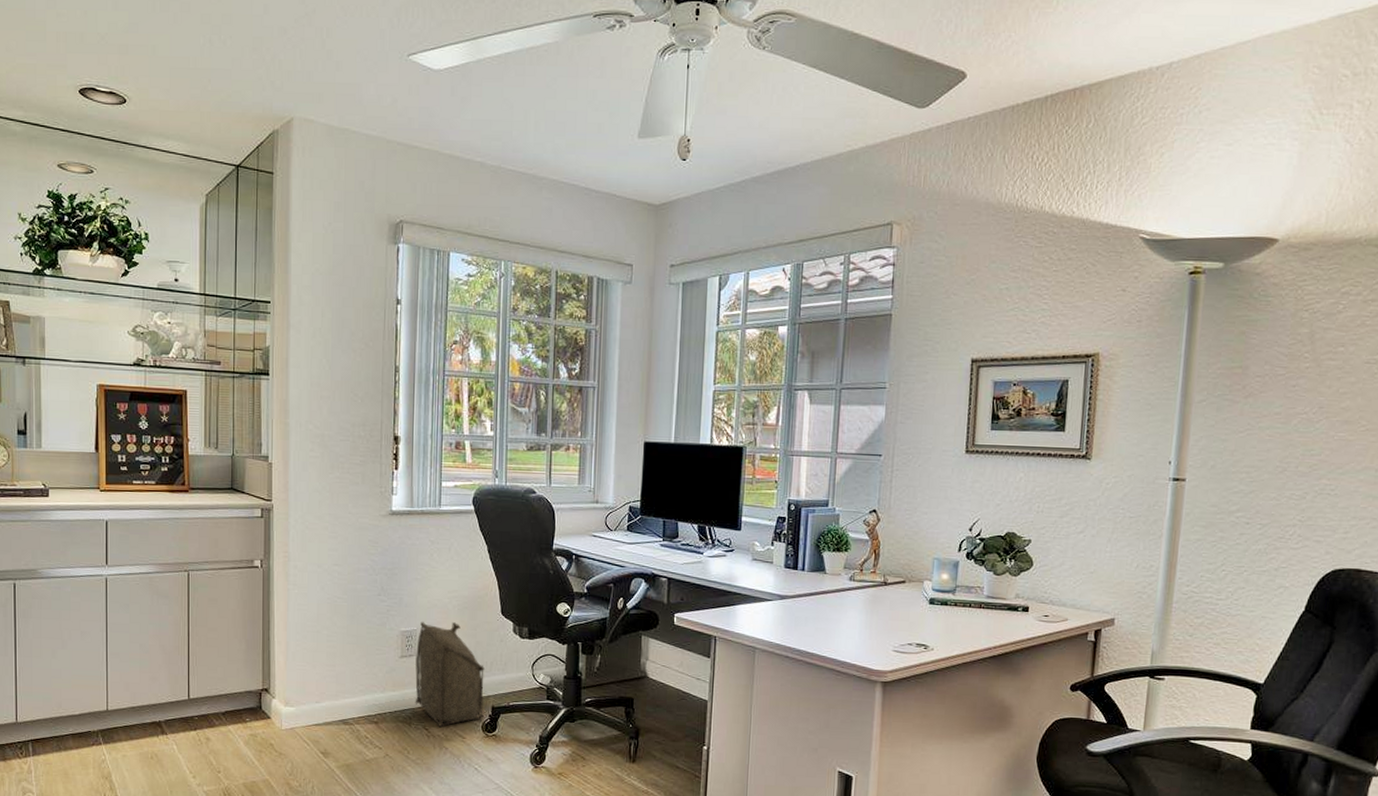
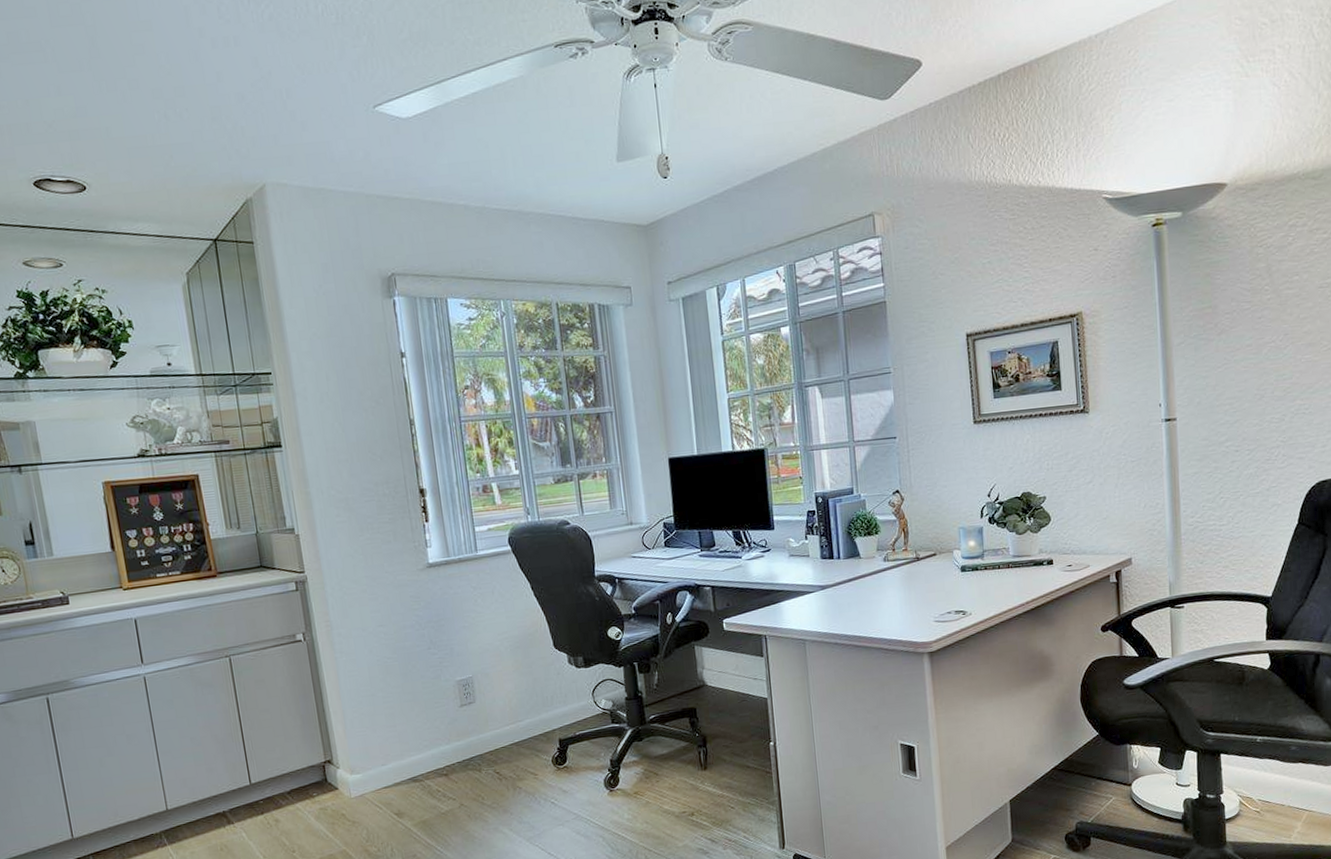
backpack: present [415,622,485,728] -> none [474,663,553,769]

